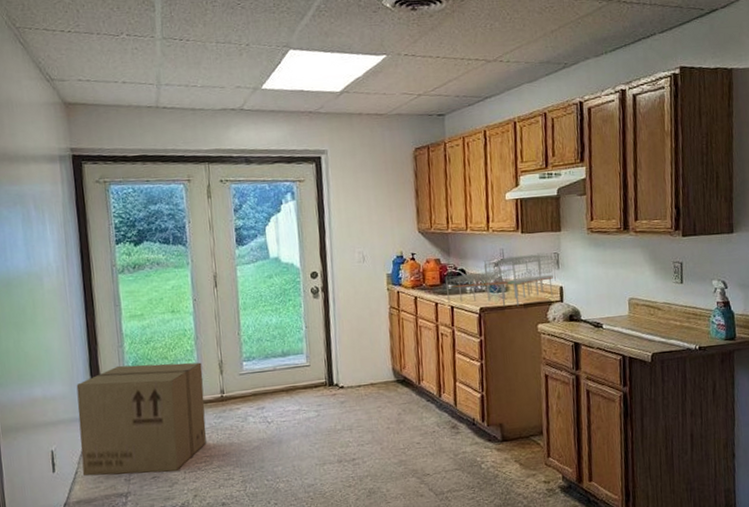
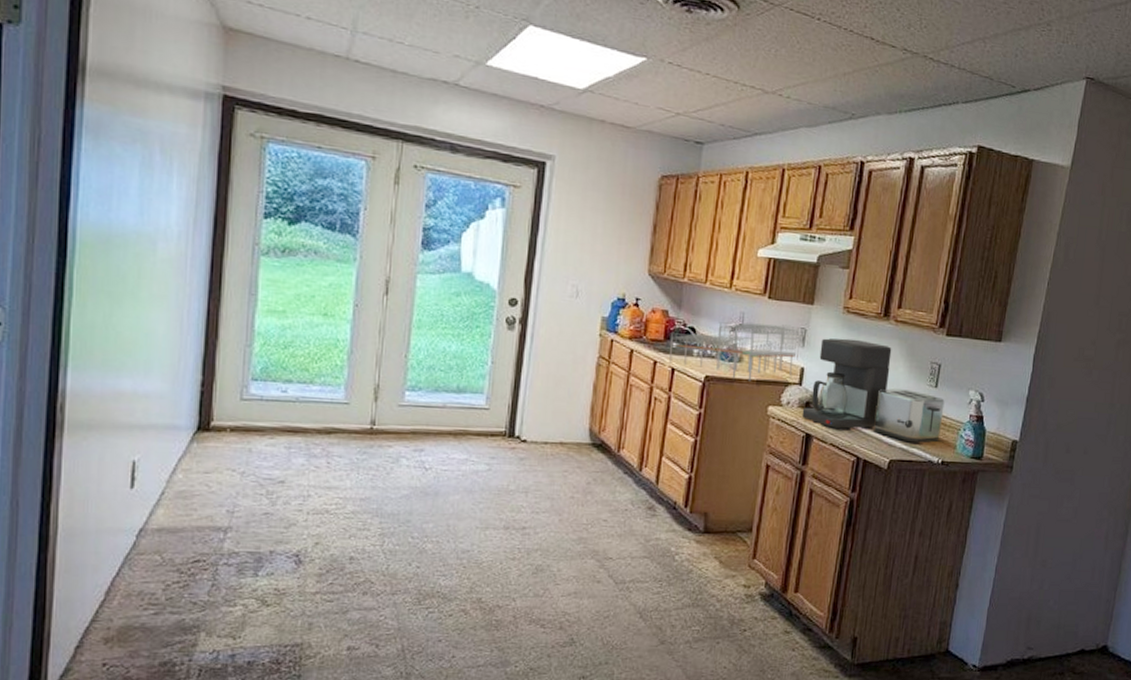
cardboard box: present [76,362,207,476] -> none [172,369,352,509]
coffee maker: none [567,254,638,335] -> present [801,338,892,430]
toaster: none [630,289,693,336] -> present [873,388,945,444]

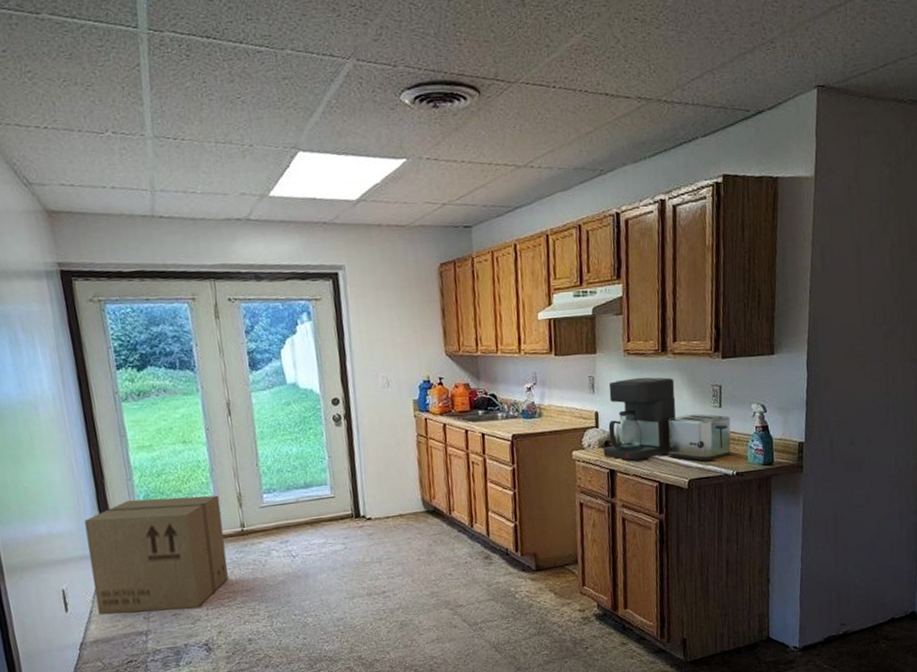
cardboard box: none [172,369,352,509] -> present [84,495,228,615]
architectural model: present [669,322,800,381] -> none [476,376,591,433]

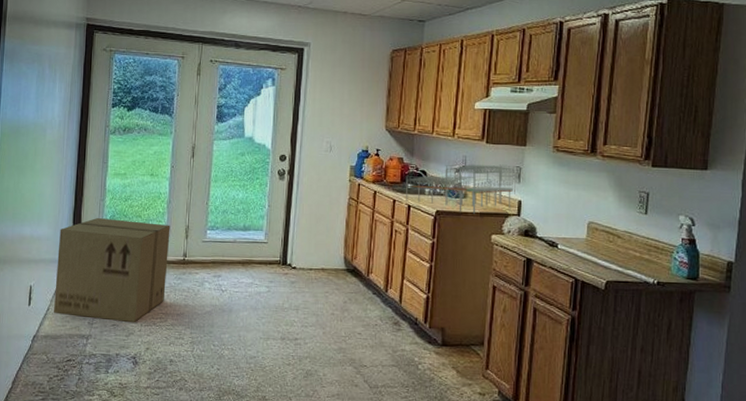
architectural model: none [476,376,591,433] -> present [406,164,516,214]
coffee maker: present [603,377,676,461] -> none [522,173,601,255]
toaster: present [667,414,731,462] -> none [589,216,656,266]

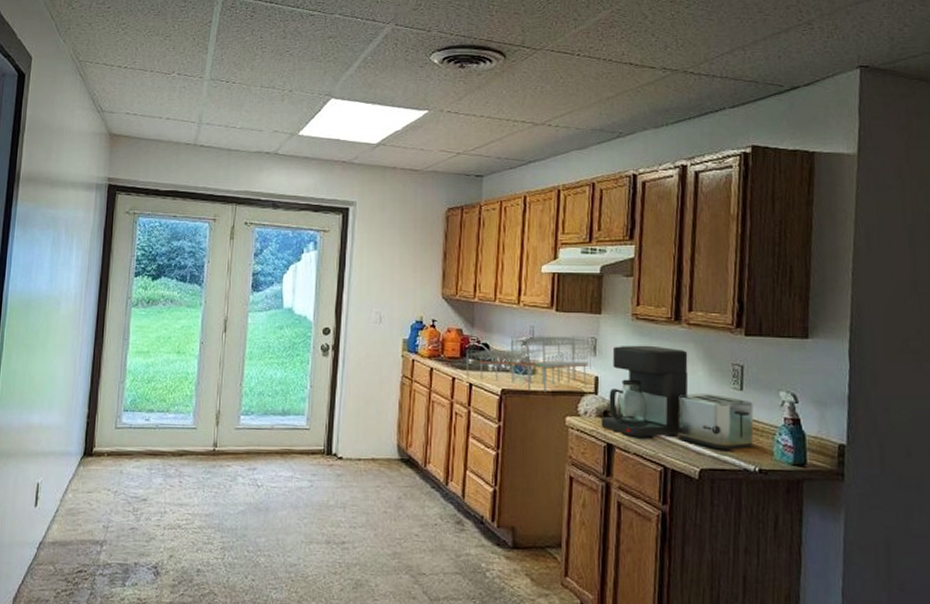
cardboard box: present [54,217,170,322] -> none [64,402,199,525]
coffee maker: none [522,173,601,255] -> present [601,345,689,439]
toaster: none [589,216,656,266] -> present [677,393,754,451]

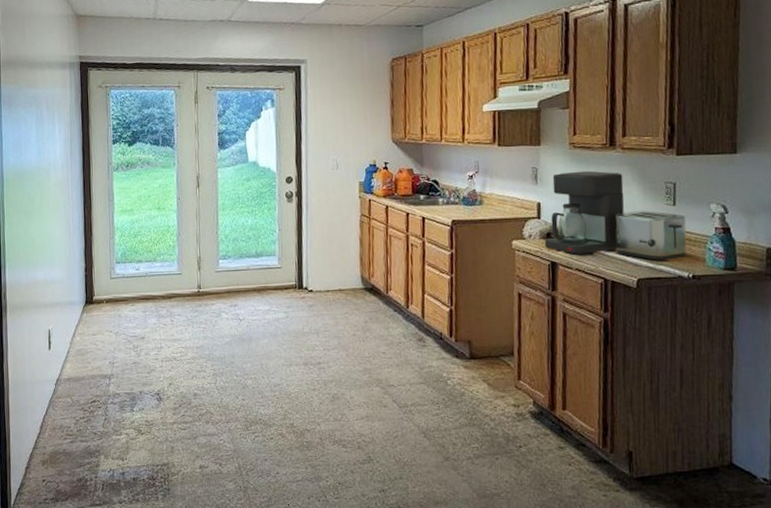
architectural model: present [467,335,591,393] -> none [418,166,533,221]

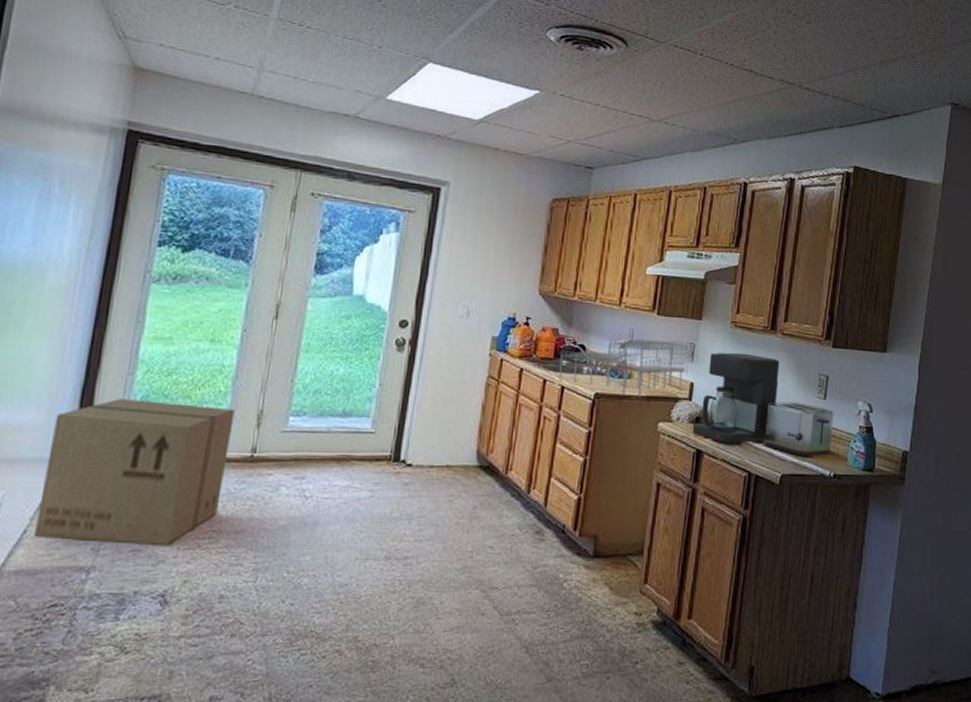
cardboard box: none [72,256,183,359] -> present [34,397,235,545]
architectural model: none [418,166,533,221] -> present [559,338,689,398]

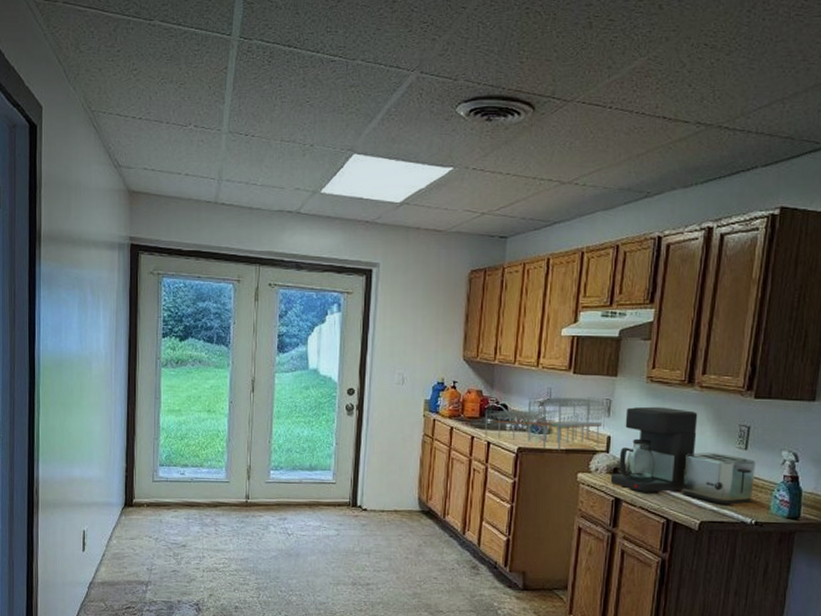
cardboard box: present [34,397,235,545] -> none [110,457,231,568]

